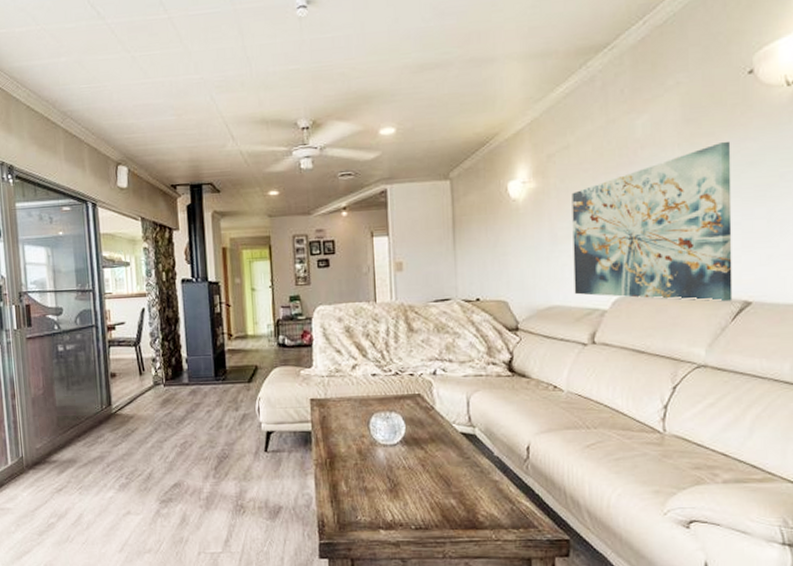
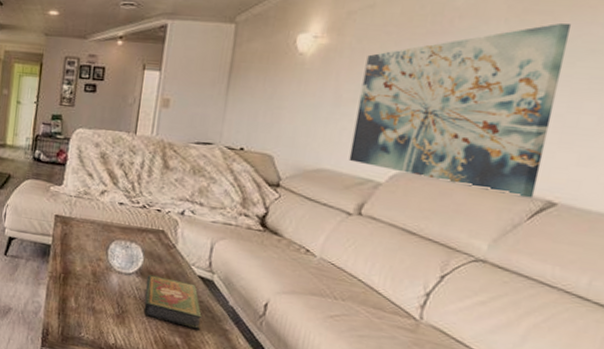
book: none [412,441,472,488] -> present [143,274,203,331]

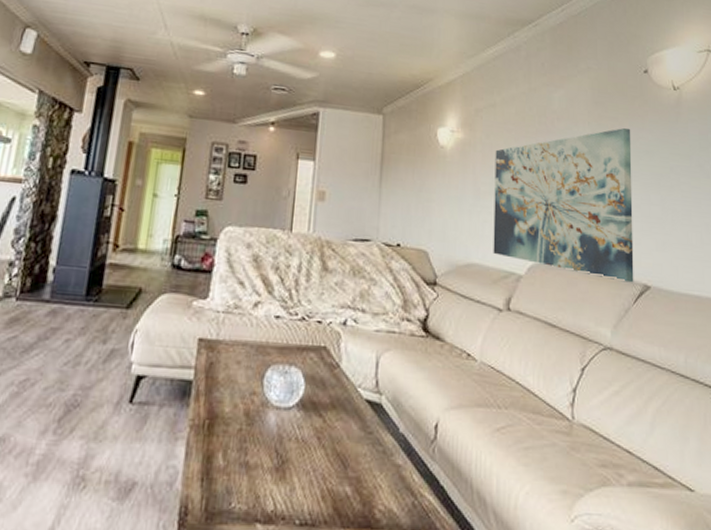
book: present [143,274,203,331] -> none [307,406,374,472]

